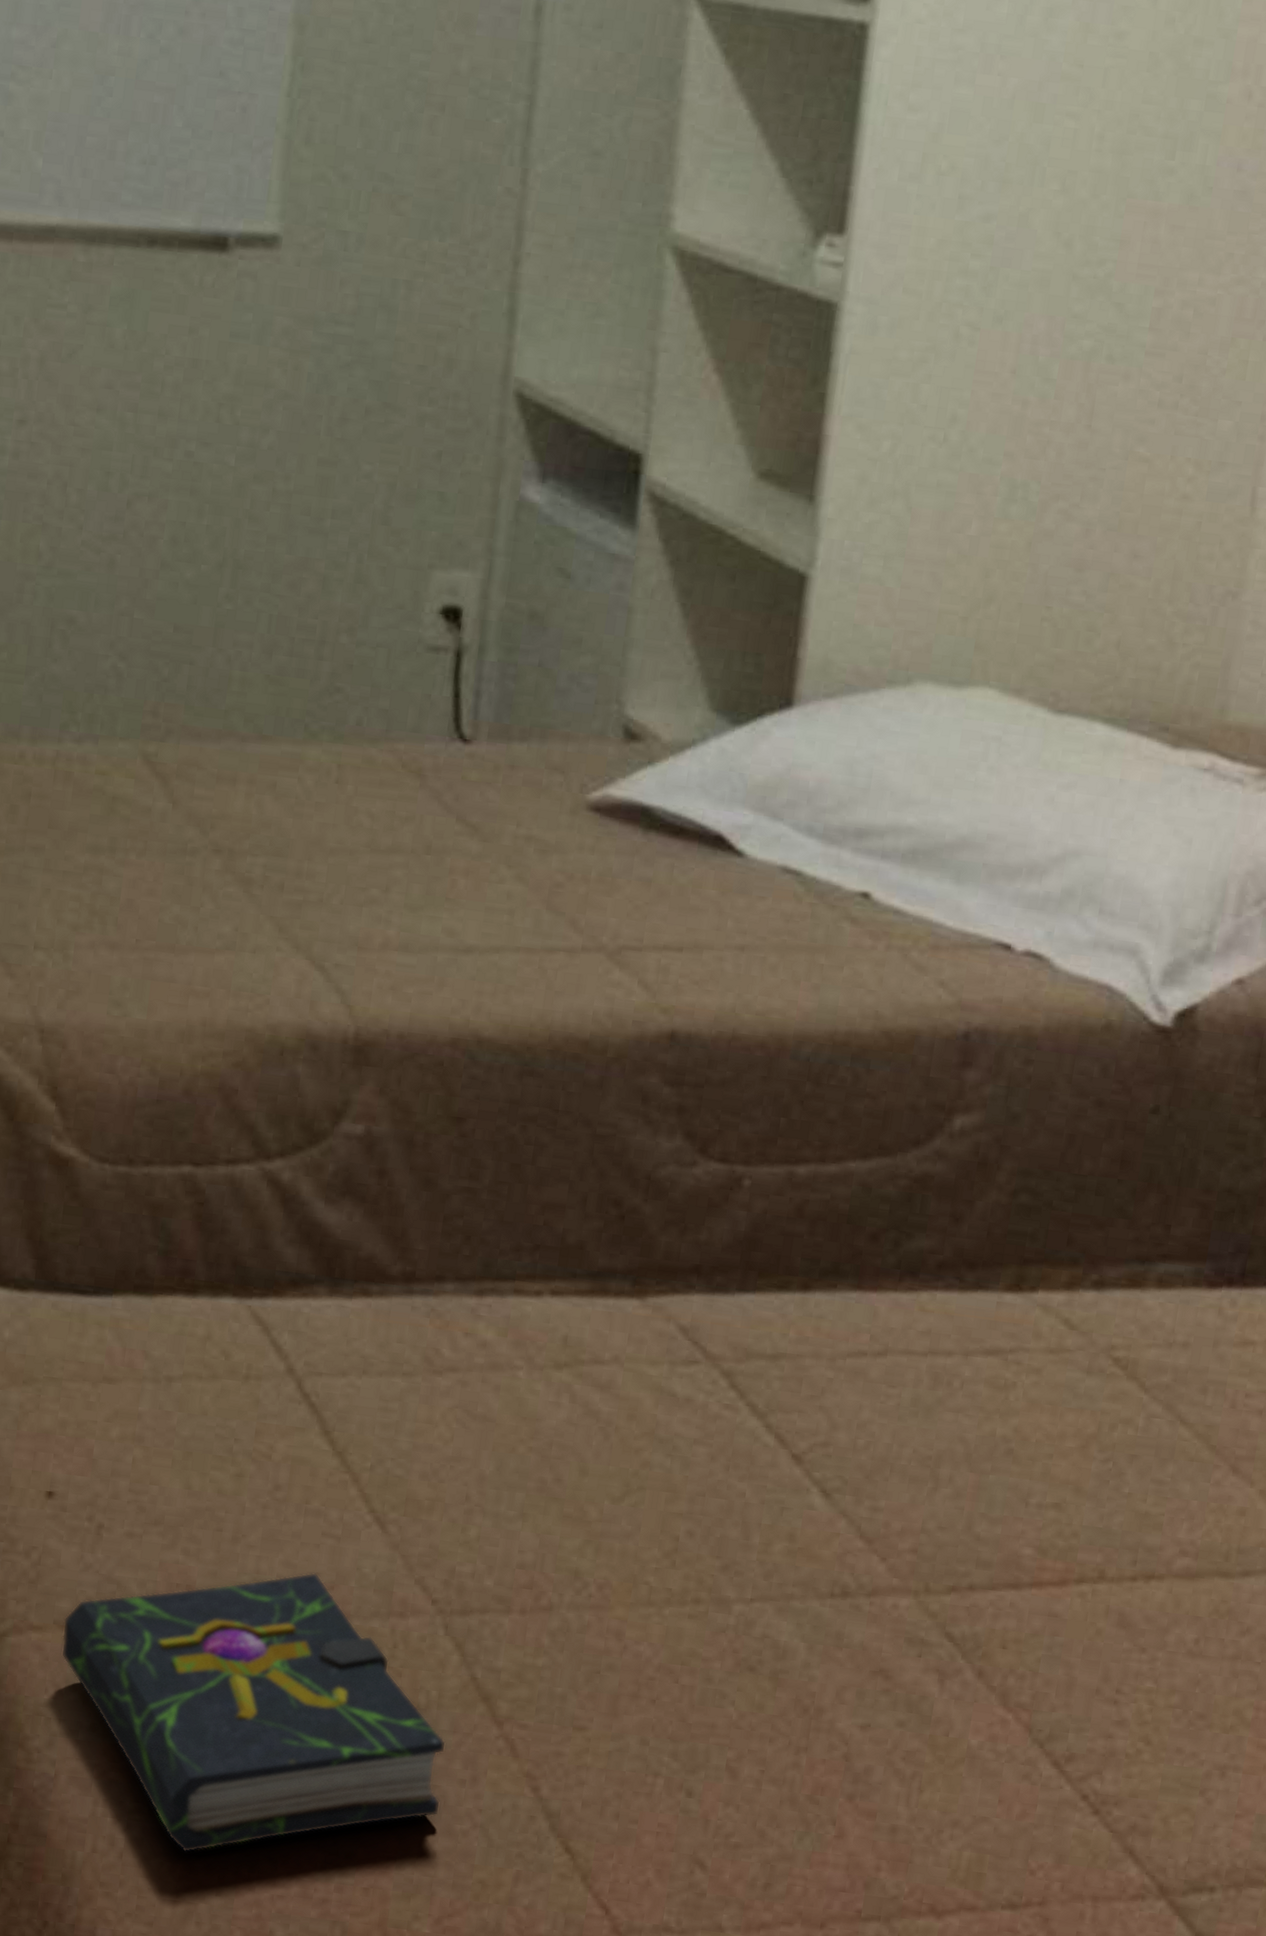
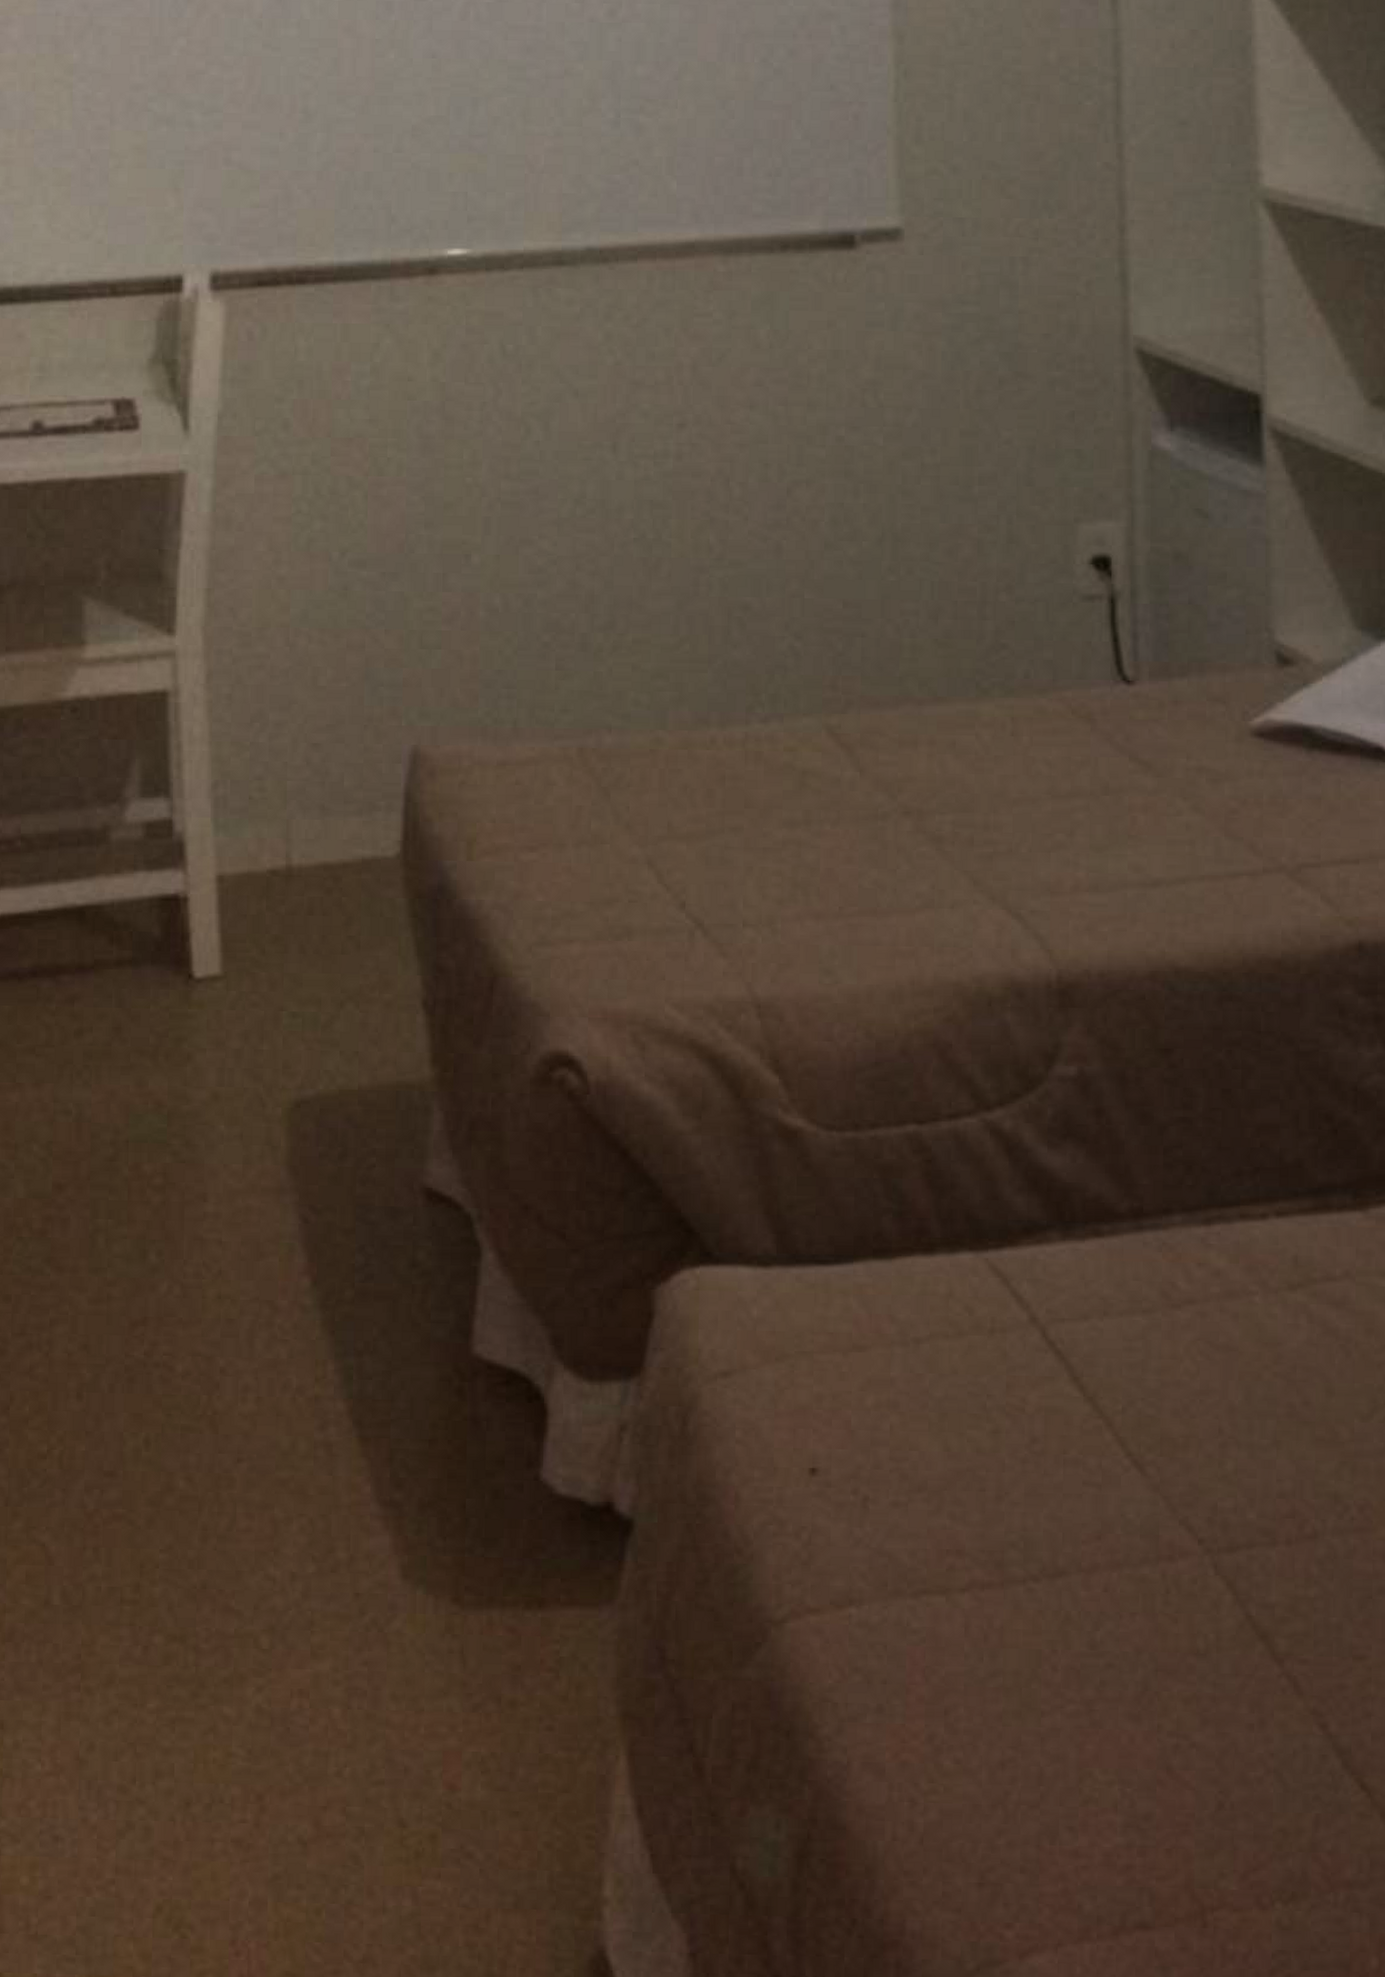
book: present [61,1572,446,1853] -> none [839,1524,1232,1831]

